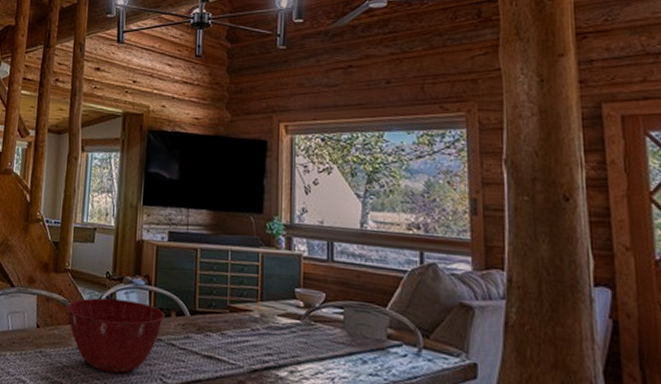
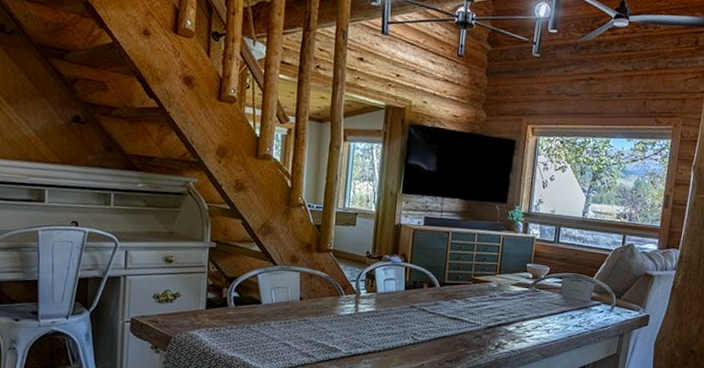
mixing bowl: present [66,297,165,374] -> none [329,273,419,335]

